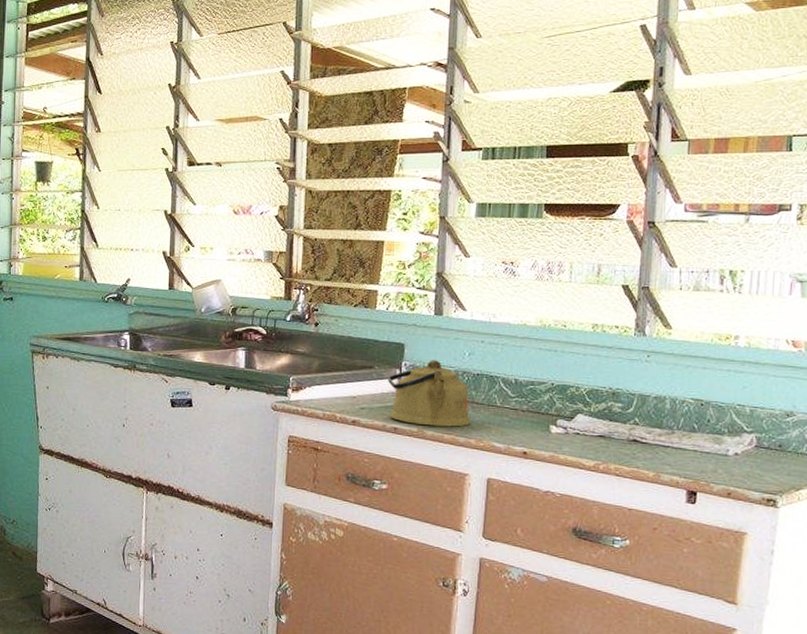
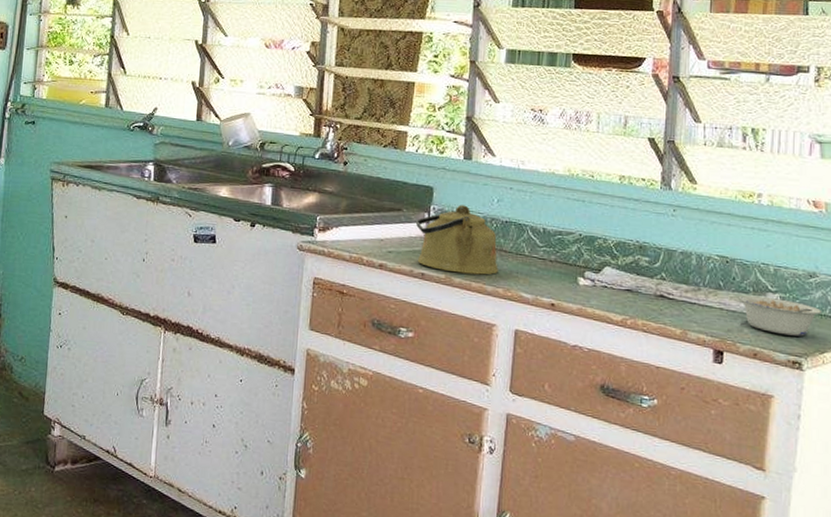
legume: none [713,436,798,475] -> present [738,294,821,337]

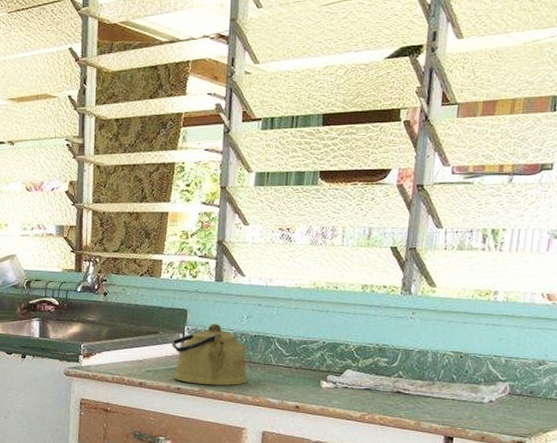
legume: present [738,294,821,337] -> none [470,385,547,419]

